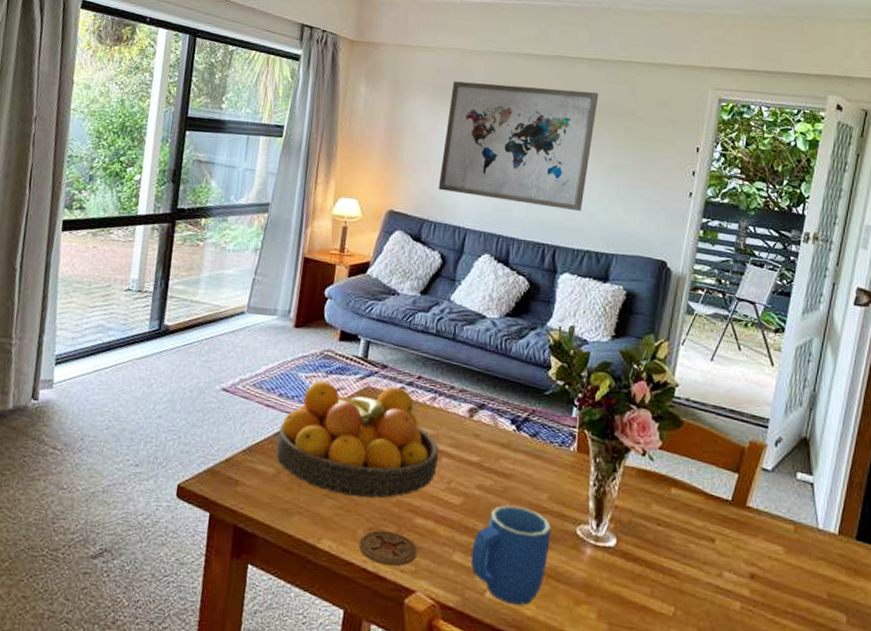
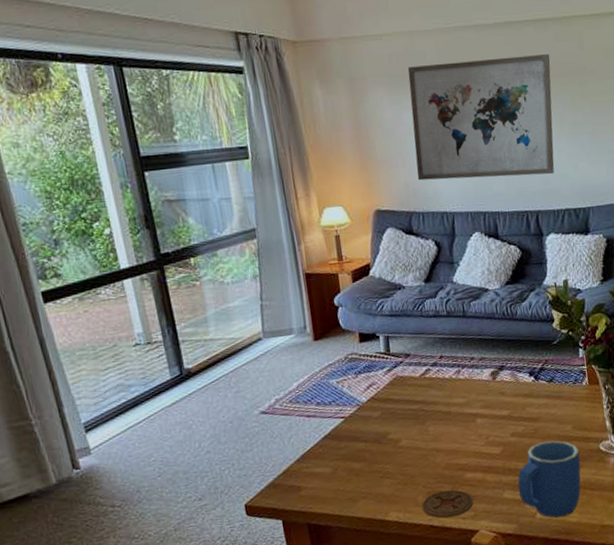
fruit bowl: present [276,380,439,499] -> none [325,369,474,474]

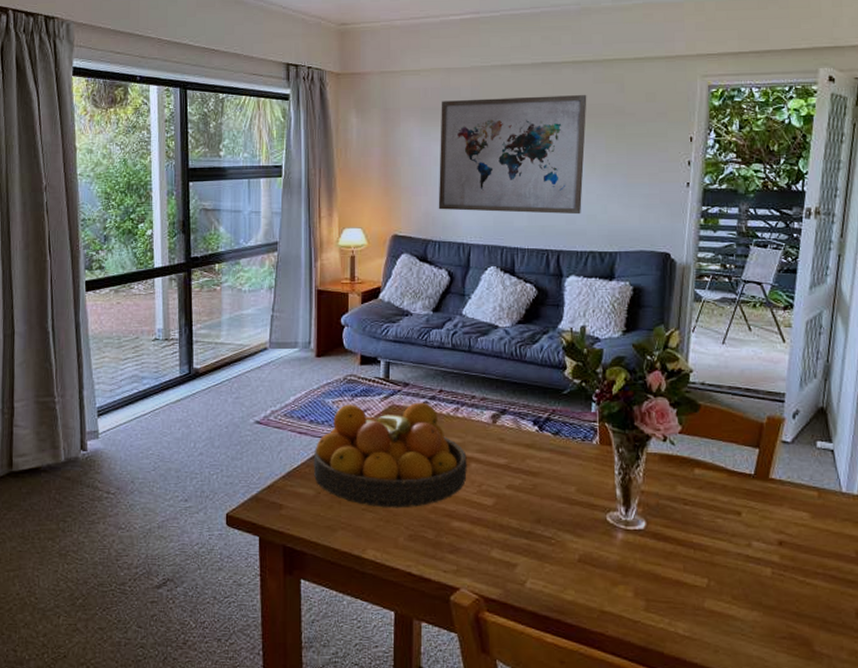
fruit bowl: none [325,369,474,474] -> present [313,402,467,508]
coaster: present [421,490,474,519] -> none [401,537,458,568]
mug: present [517,440,581,518] -> none [508,501,583,592]

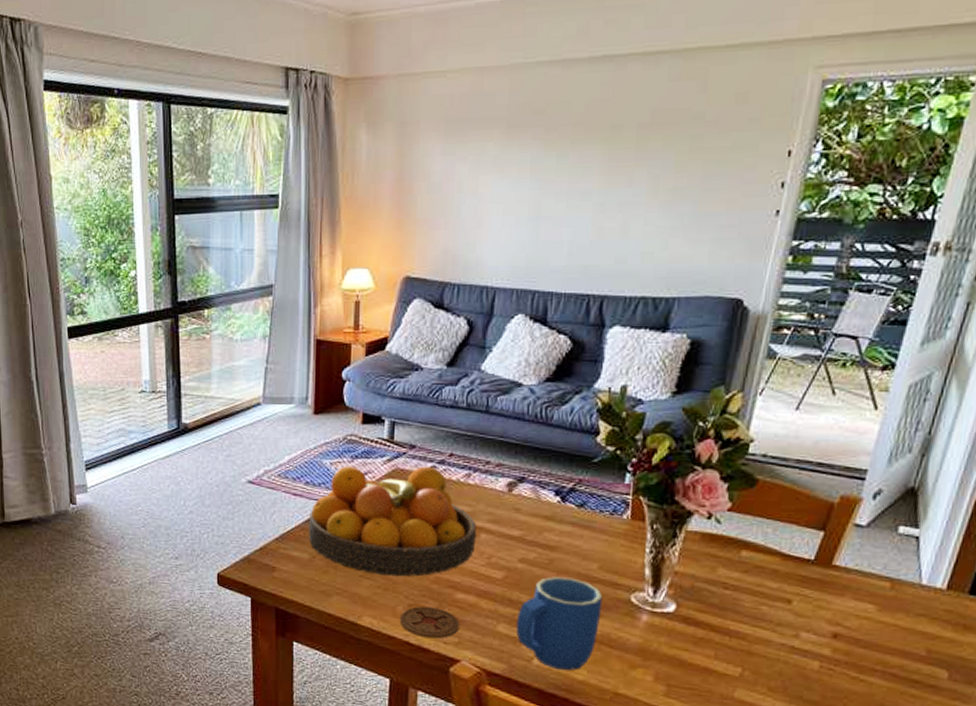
coaster: none [401,537,458,568] -> present [399,606,460,639]
wall art: present [438,95,587,215] -> none [459,97,657,252]
mug: none [508,501,583,592] -> present [516,576,603,671]

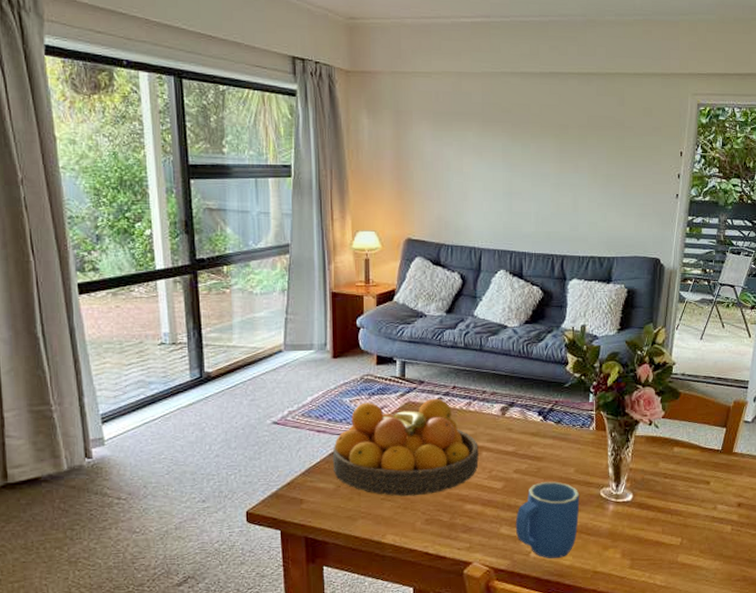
coaster: present [399,606,460,639] -> none [418,519,470,547]

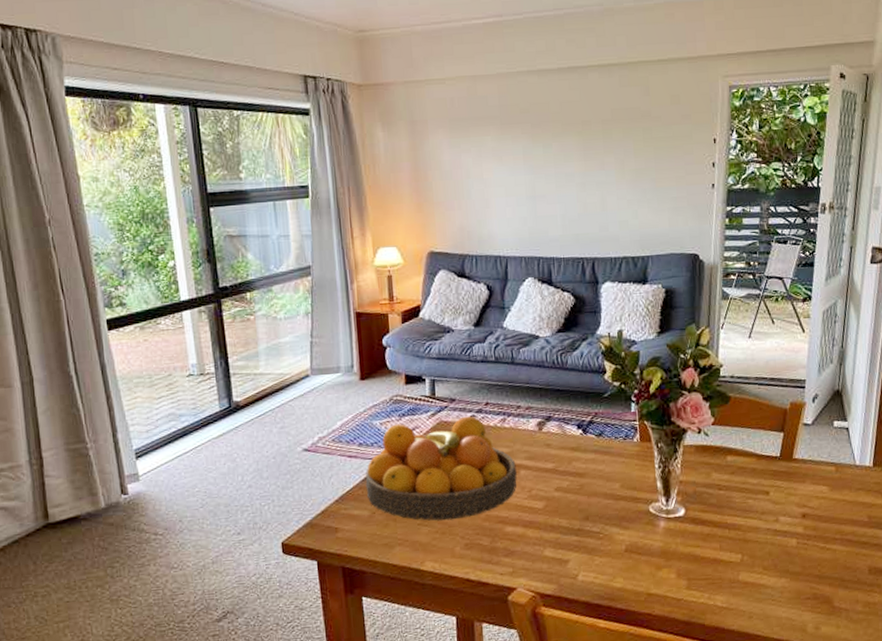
mug: present [515,481,580,559] -> none [559,498,628,581]

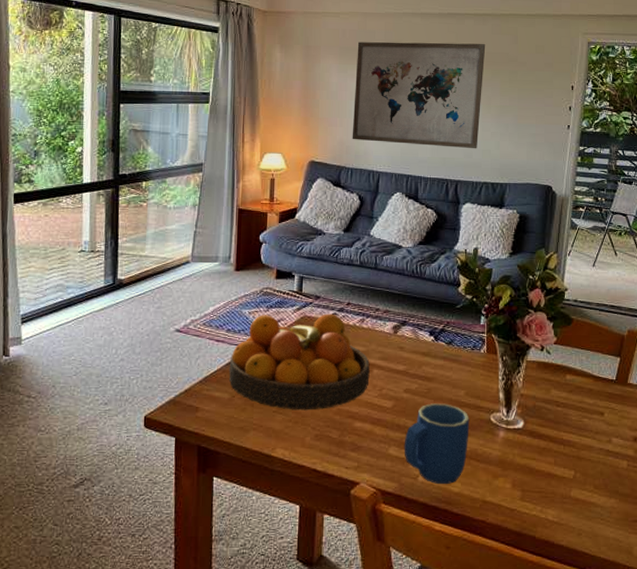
wall art: none [469,99,614,224] -> present [352,42,486,149]
mug: none [559,498,628,581] -> present [404,403,470,485]

